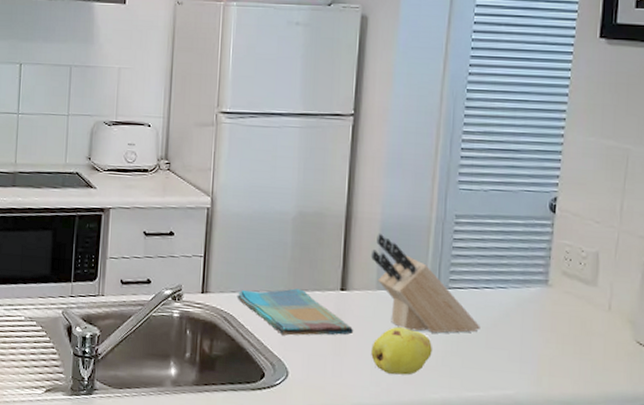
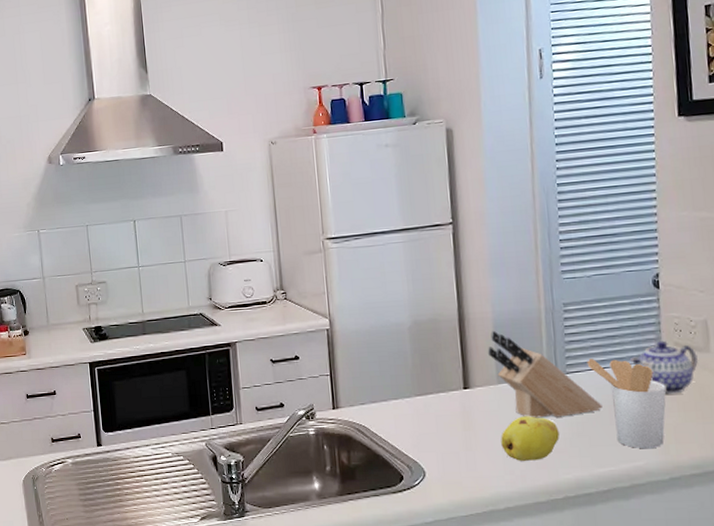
dish towel: present [237,288,354,336] -> none [366,393,482,438]
utensil holder: none [471,275,547,379] -> present [587,358,666,449]
teapot: none [514,267,584,325] -> present [629,340,698,394]

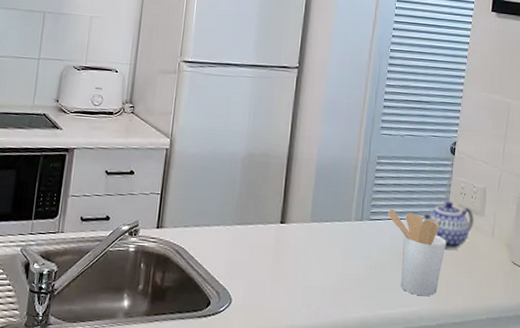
knife block: present [487,330,603,418] -> none [307,171,394,260]
fruit: present [501,416,559,461] -> none [304,255,355,298]

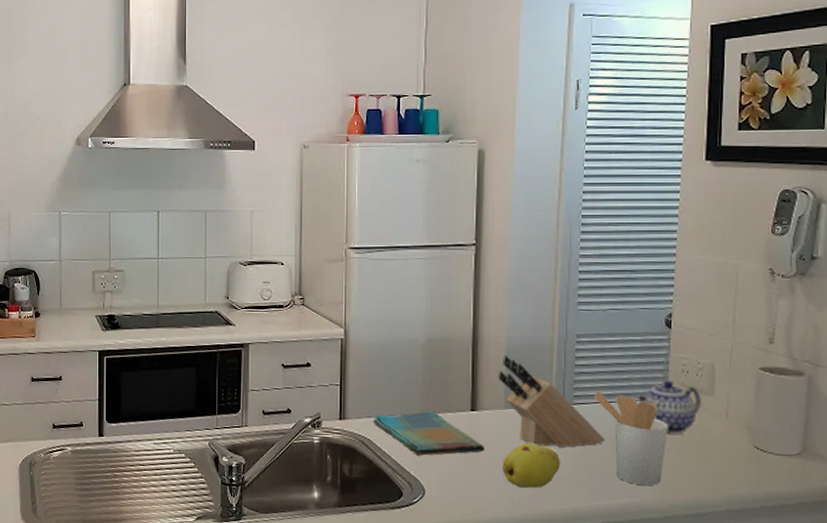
dish towel: none [189,222,290,266] -> present [373,411,486,456]
fruit: none [304,255,355,298] -> present [503,443,560,488]
knife block: none [307,171,394,260] -> present [497,355,605,447]

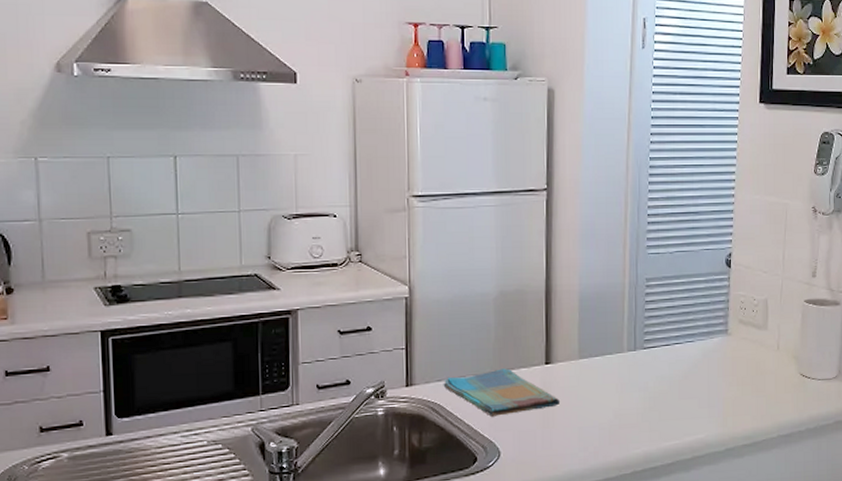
knife block: present [497,355,605,447] -> none [571,303,673,394]
fruit: present [503,443,560,488] -> none [578,391,632,437]
utensil holder: present [594,391,667,486] -> none [663,333,728,422]
teapot: present [635,380,701,434] -> none [700,318,757,369]

